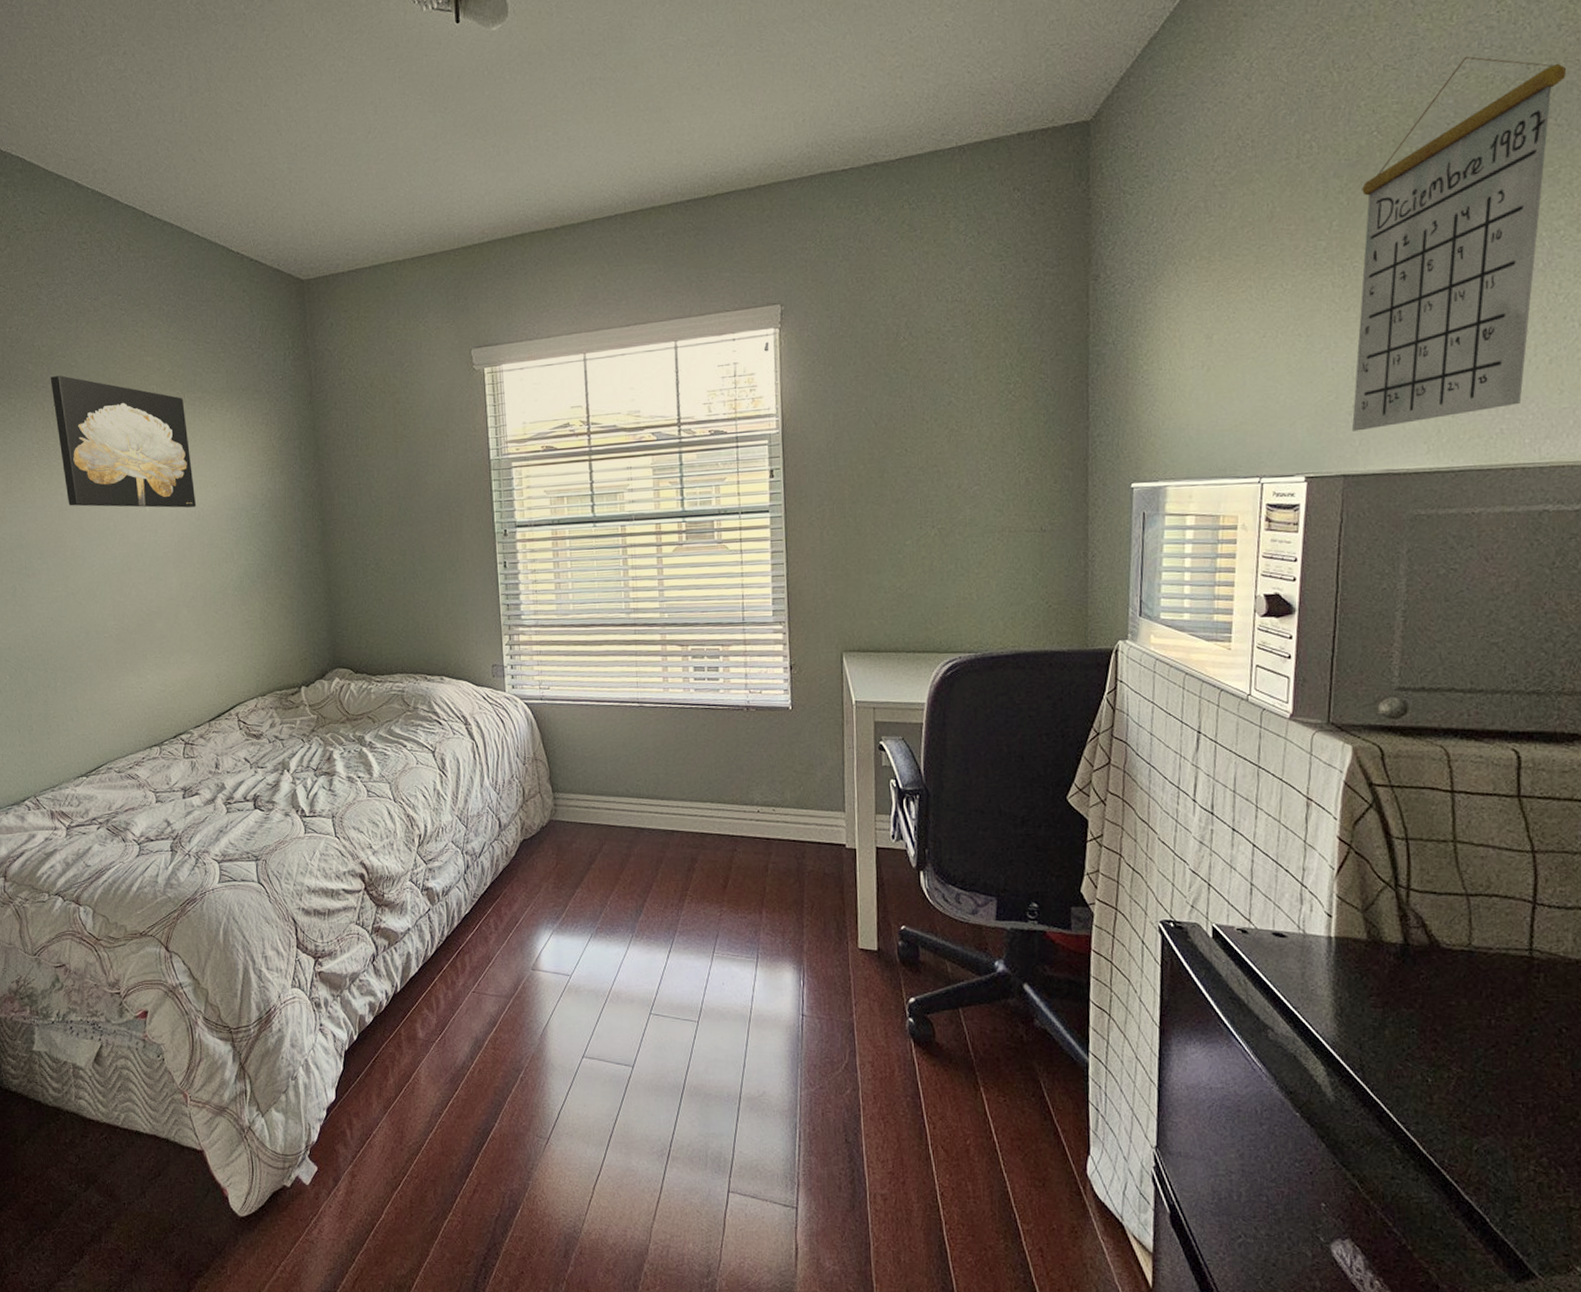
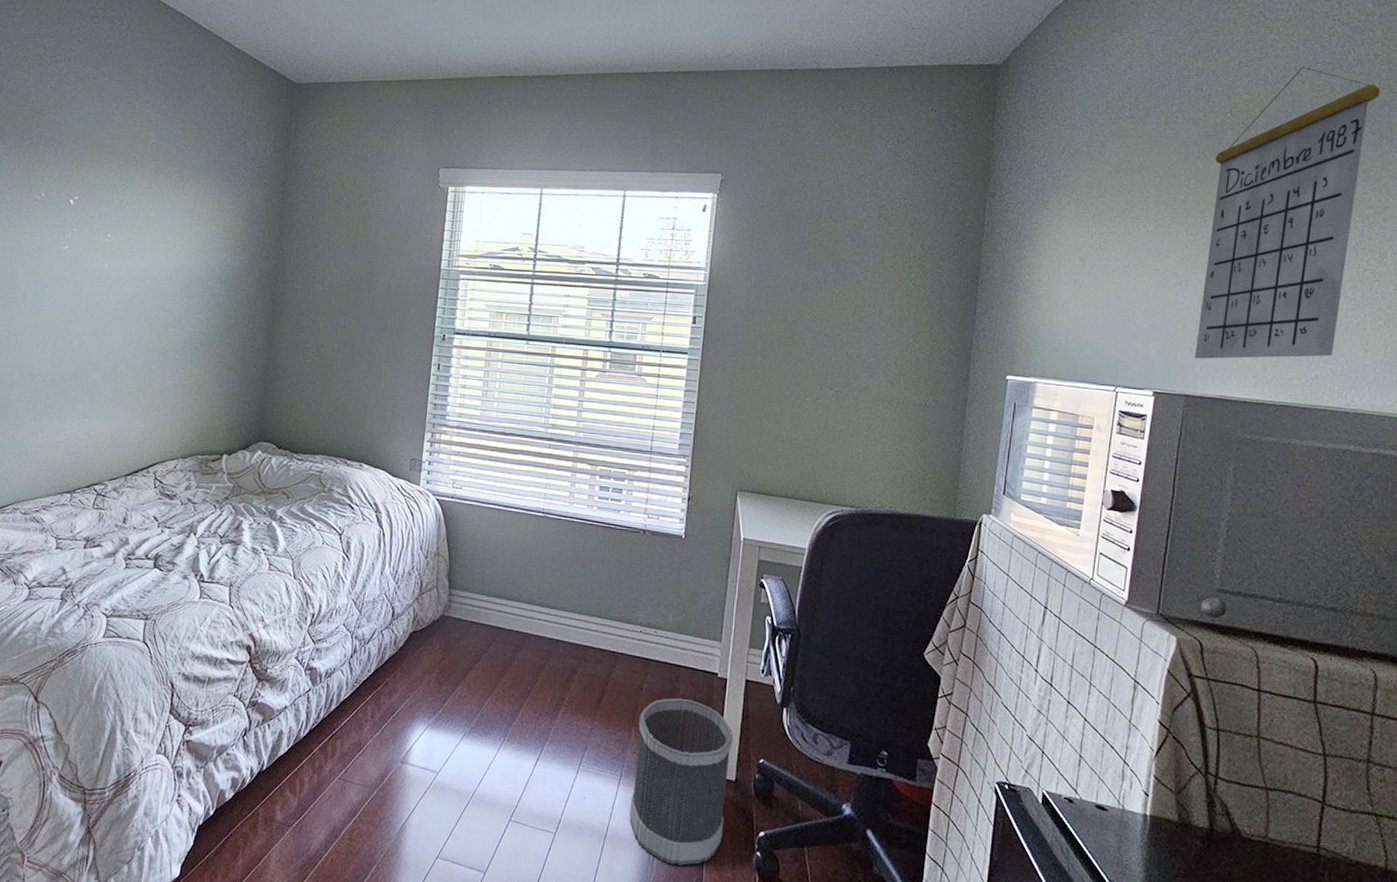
wall art: present [50,375,196,508] -> none [29,130,162,271]
wastebasket: none [768,873,871,1040] -> present [629,698,734,866]

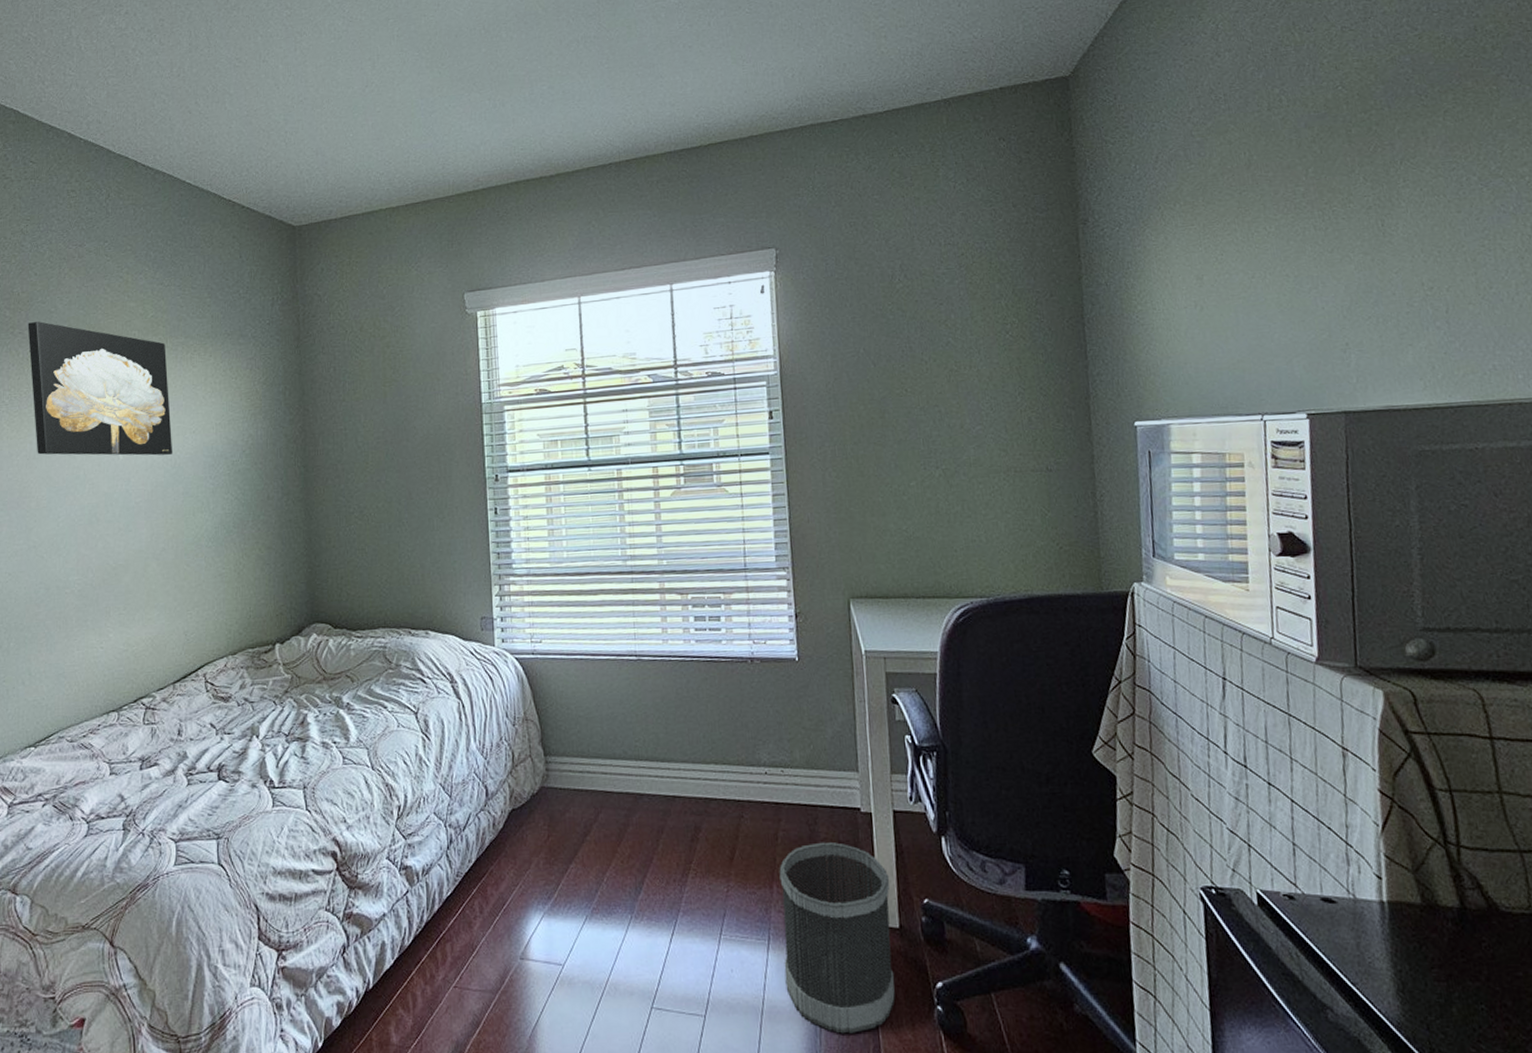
wall art: none [29,130,162,271] -> present [27,321,172,456]
calendar: present [1194,67,1381,359] -> none [1333,19,1512,369]

